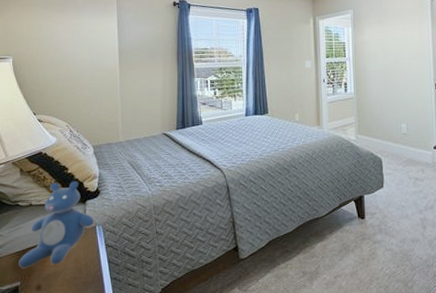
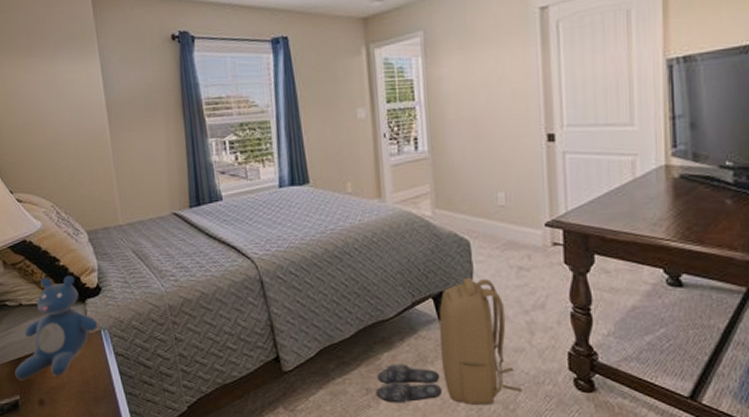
slippers: none [311,252,359,283] -> present [377,364,441,403]
backpack: none [358,185,417,283] -> present [439,277,522,405]

